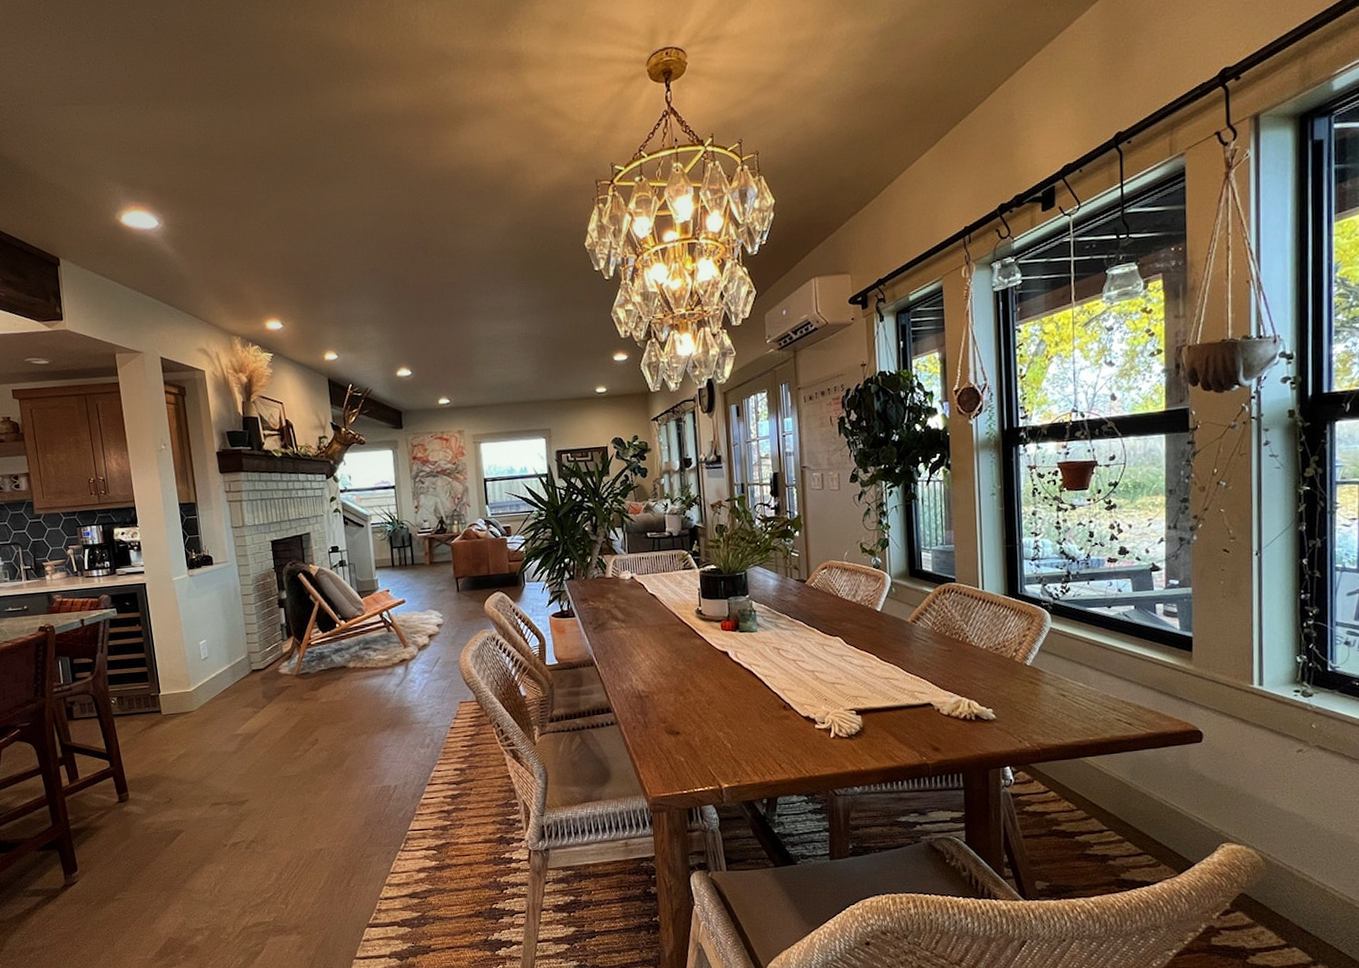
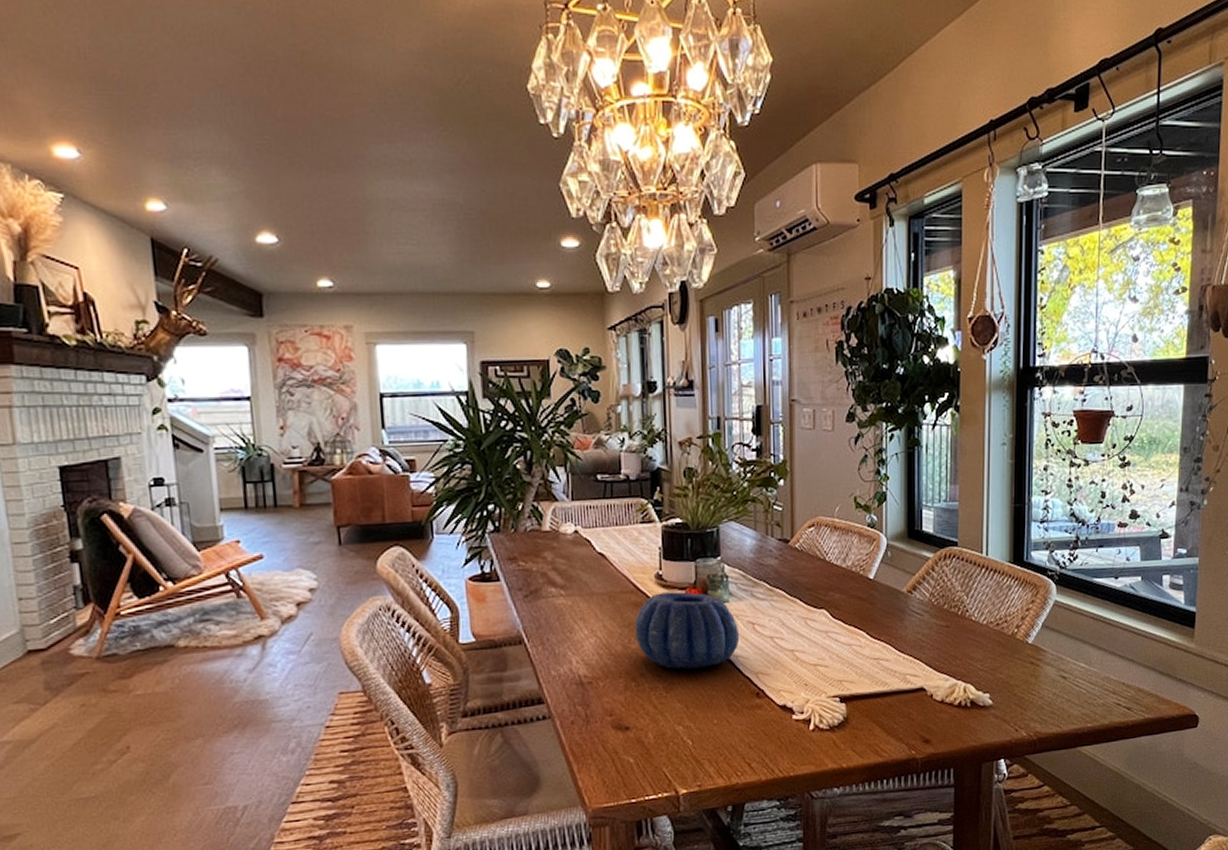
decorative bowl: none [681,623,768,686] -> present [635,591,740,669]

